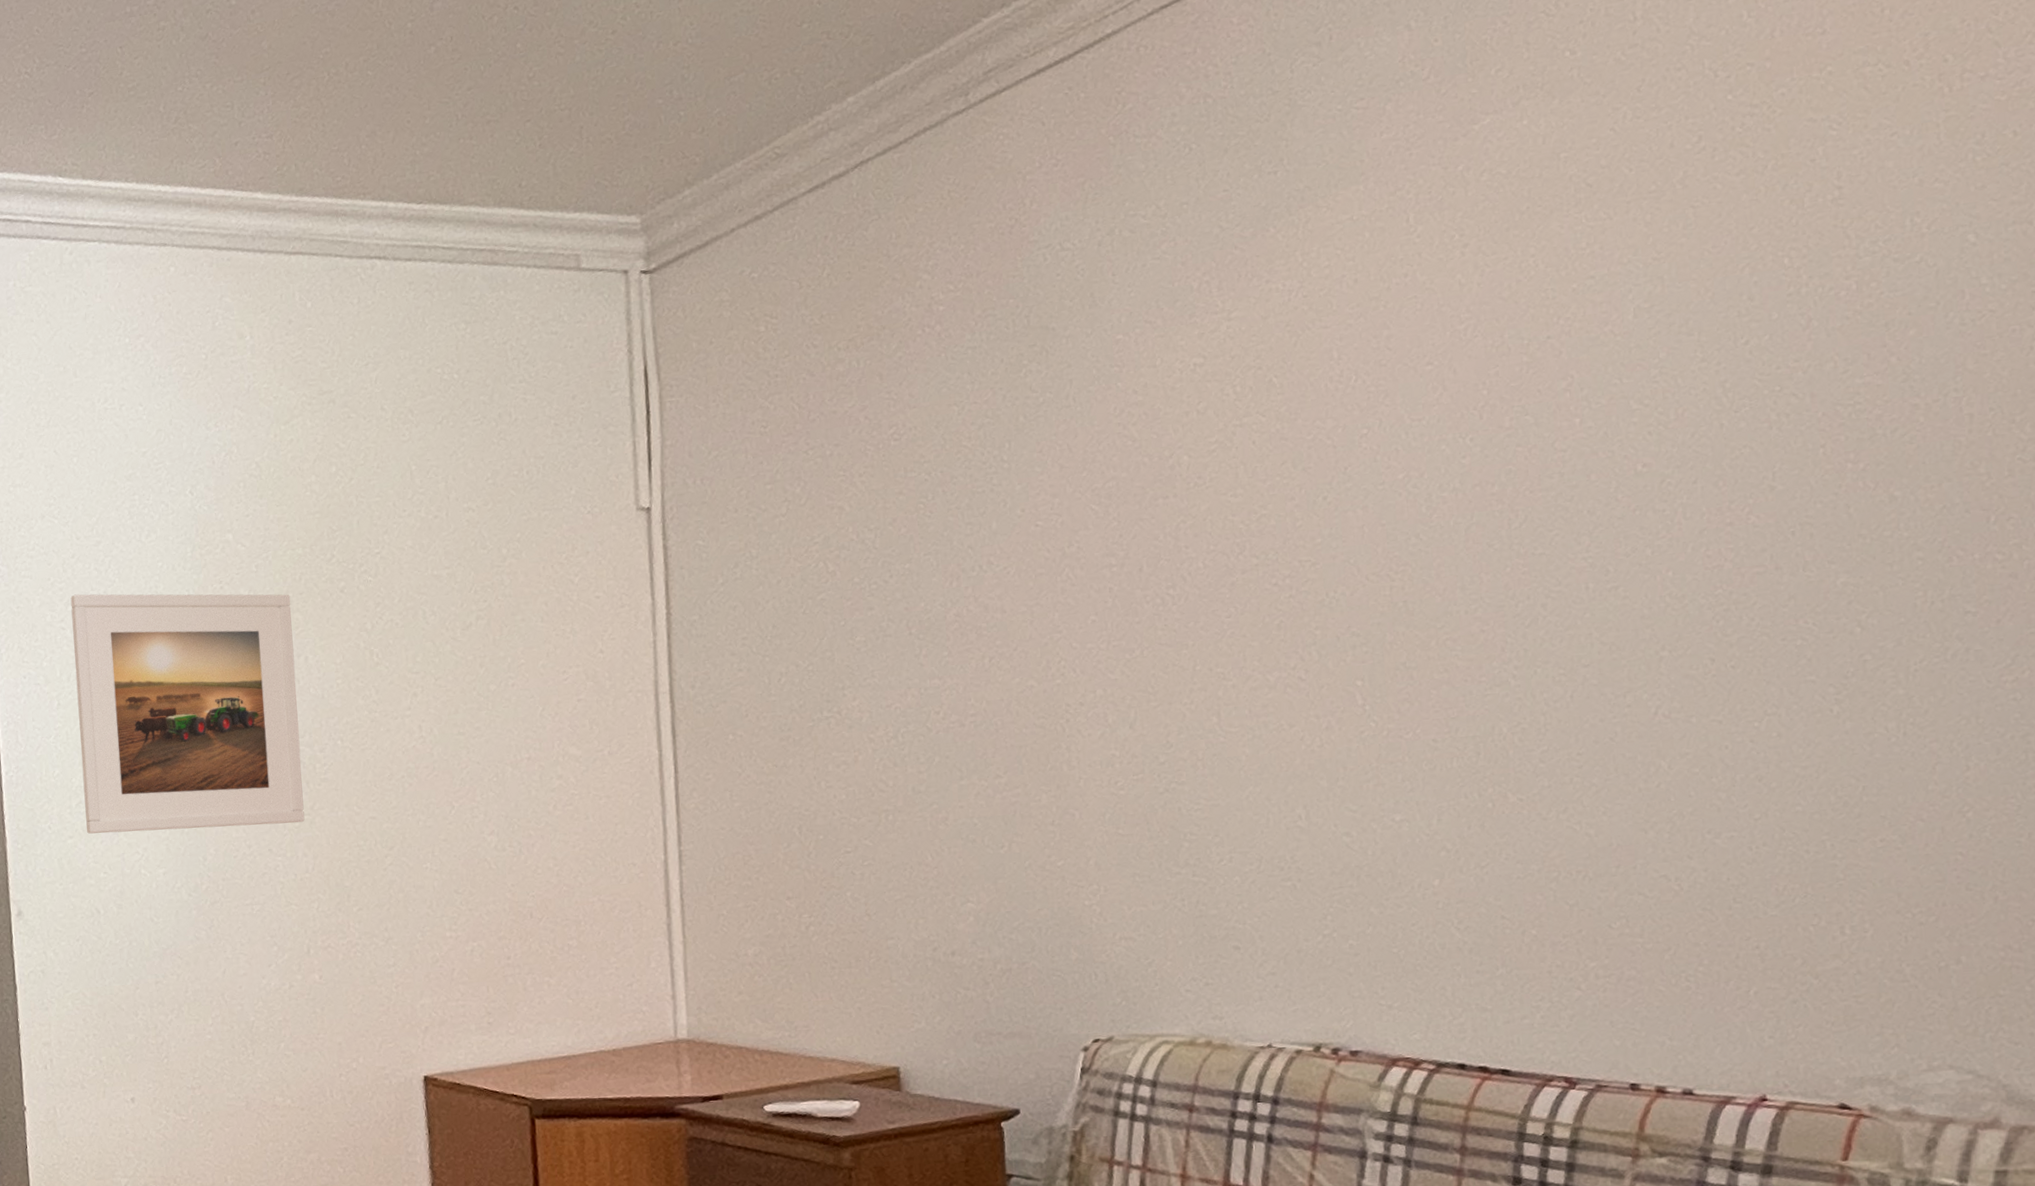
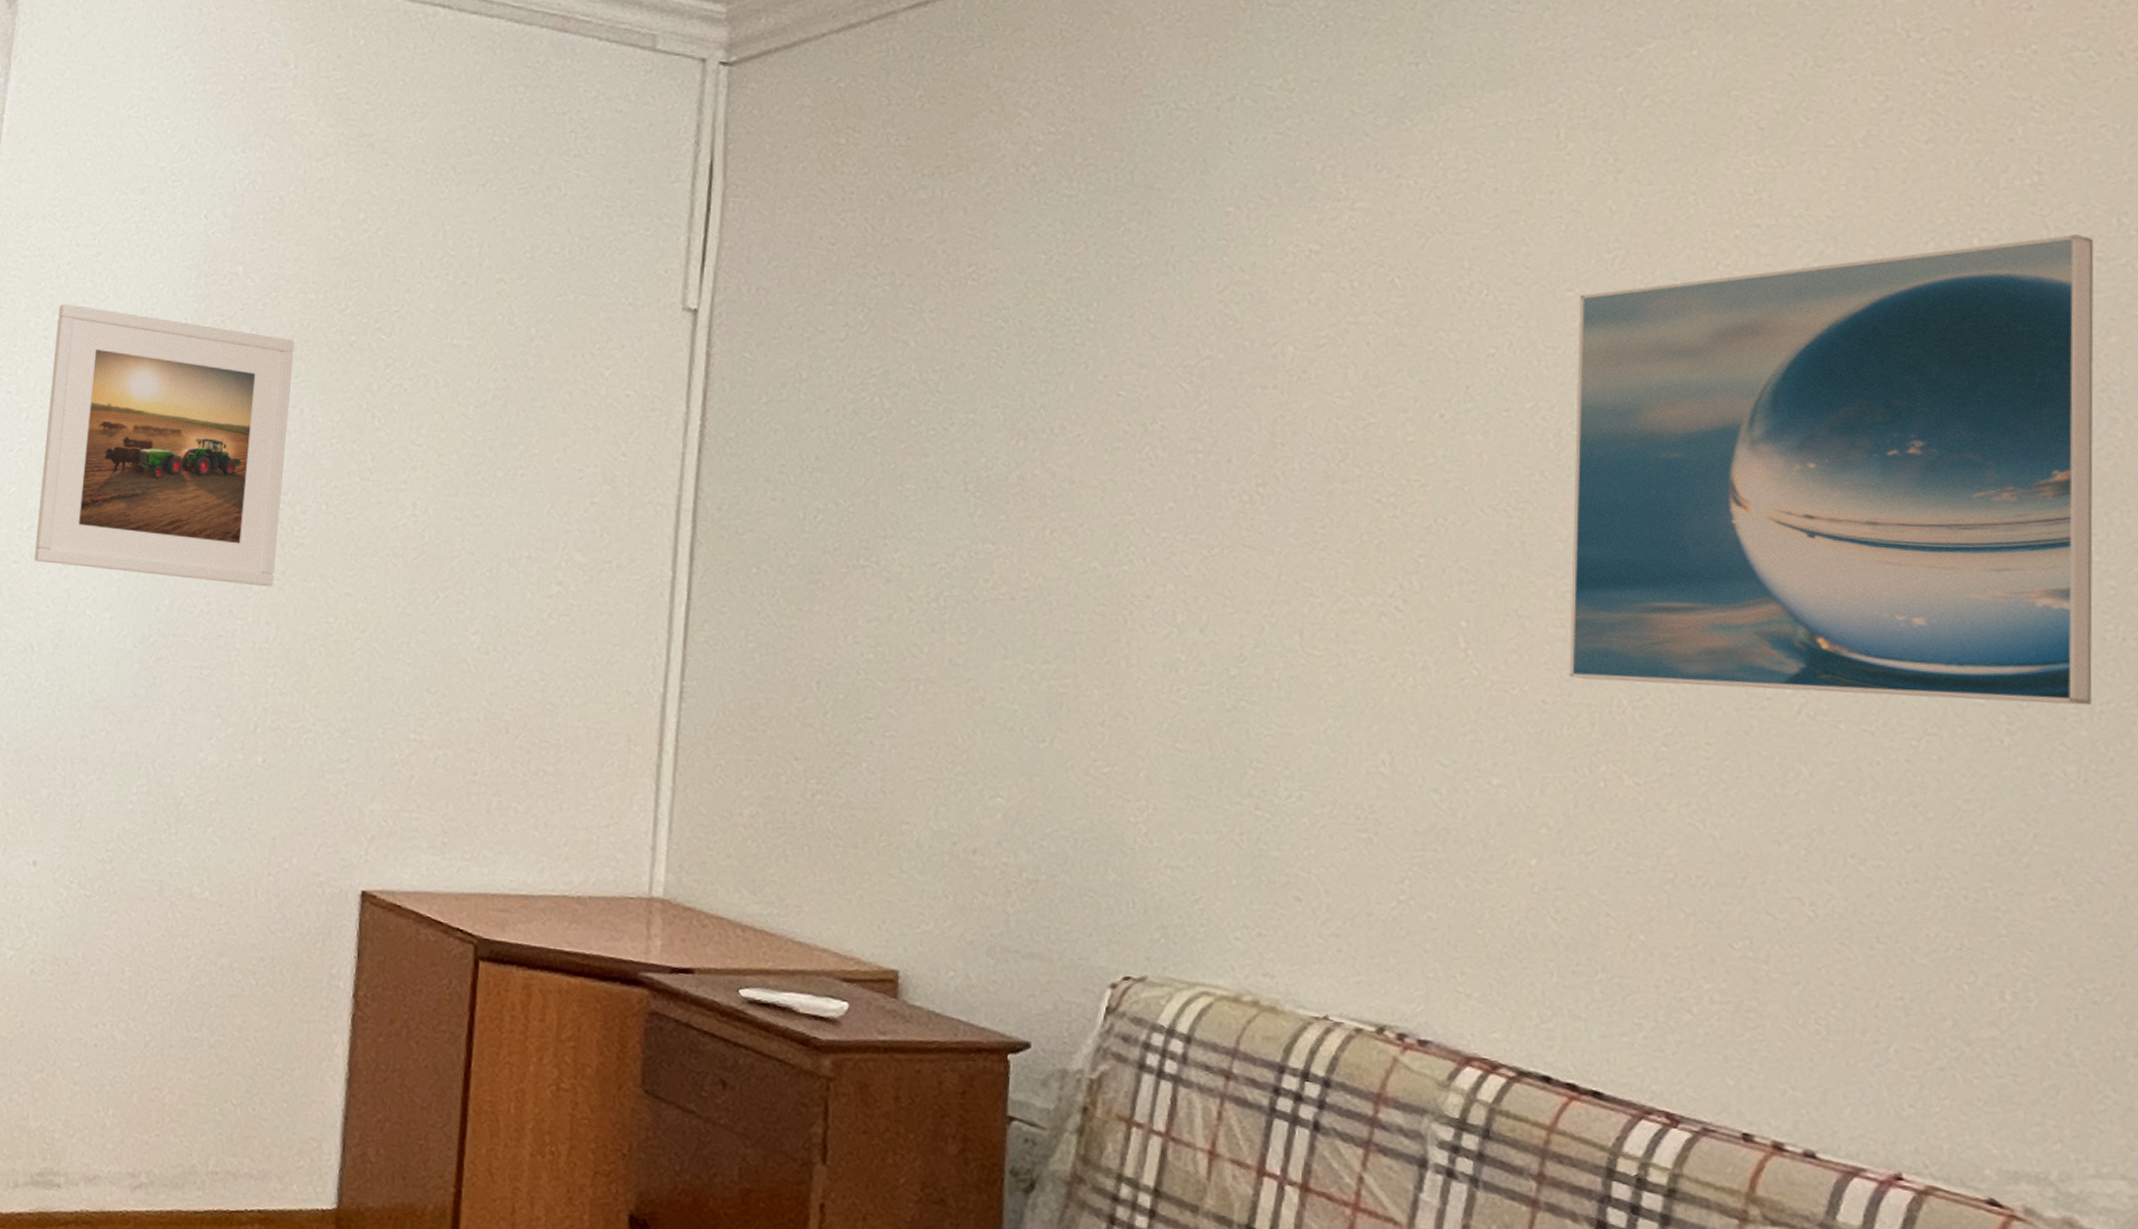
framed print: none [1438,240,1907,716] -> present [1569,234,2094,706]

